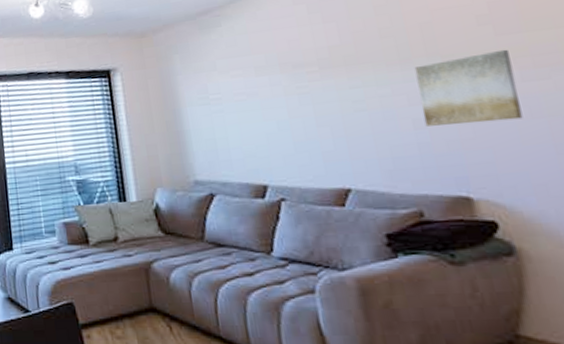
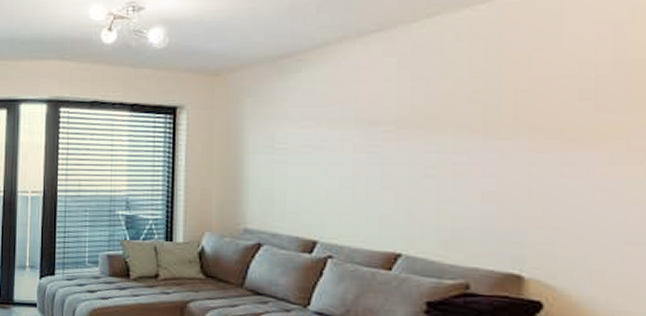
wall art: present [414,49,523,126] -> none [494,128,604,203]

